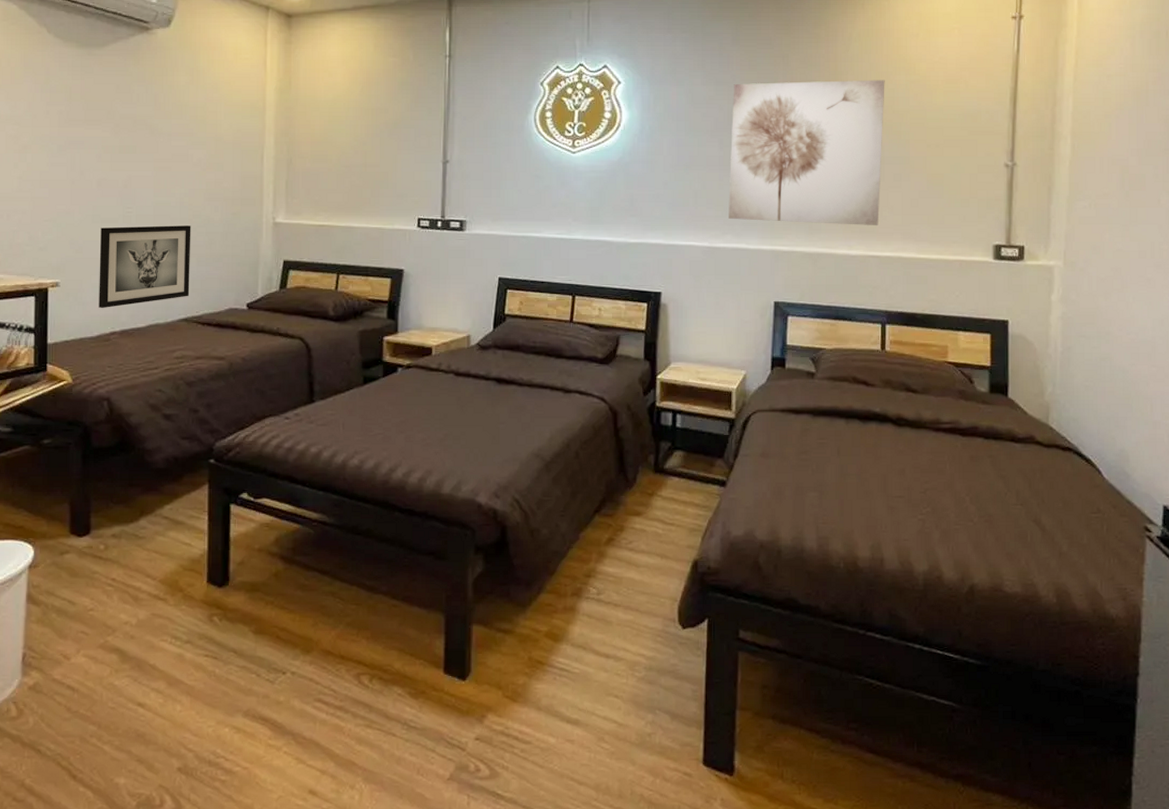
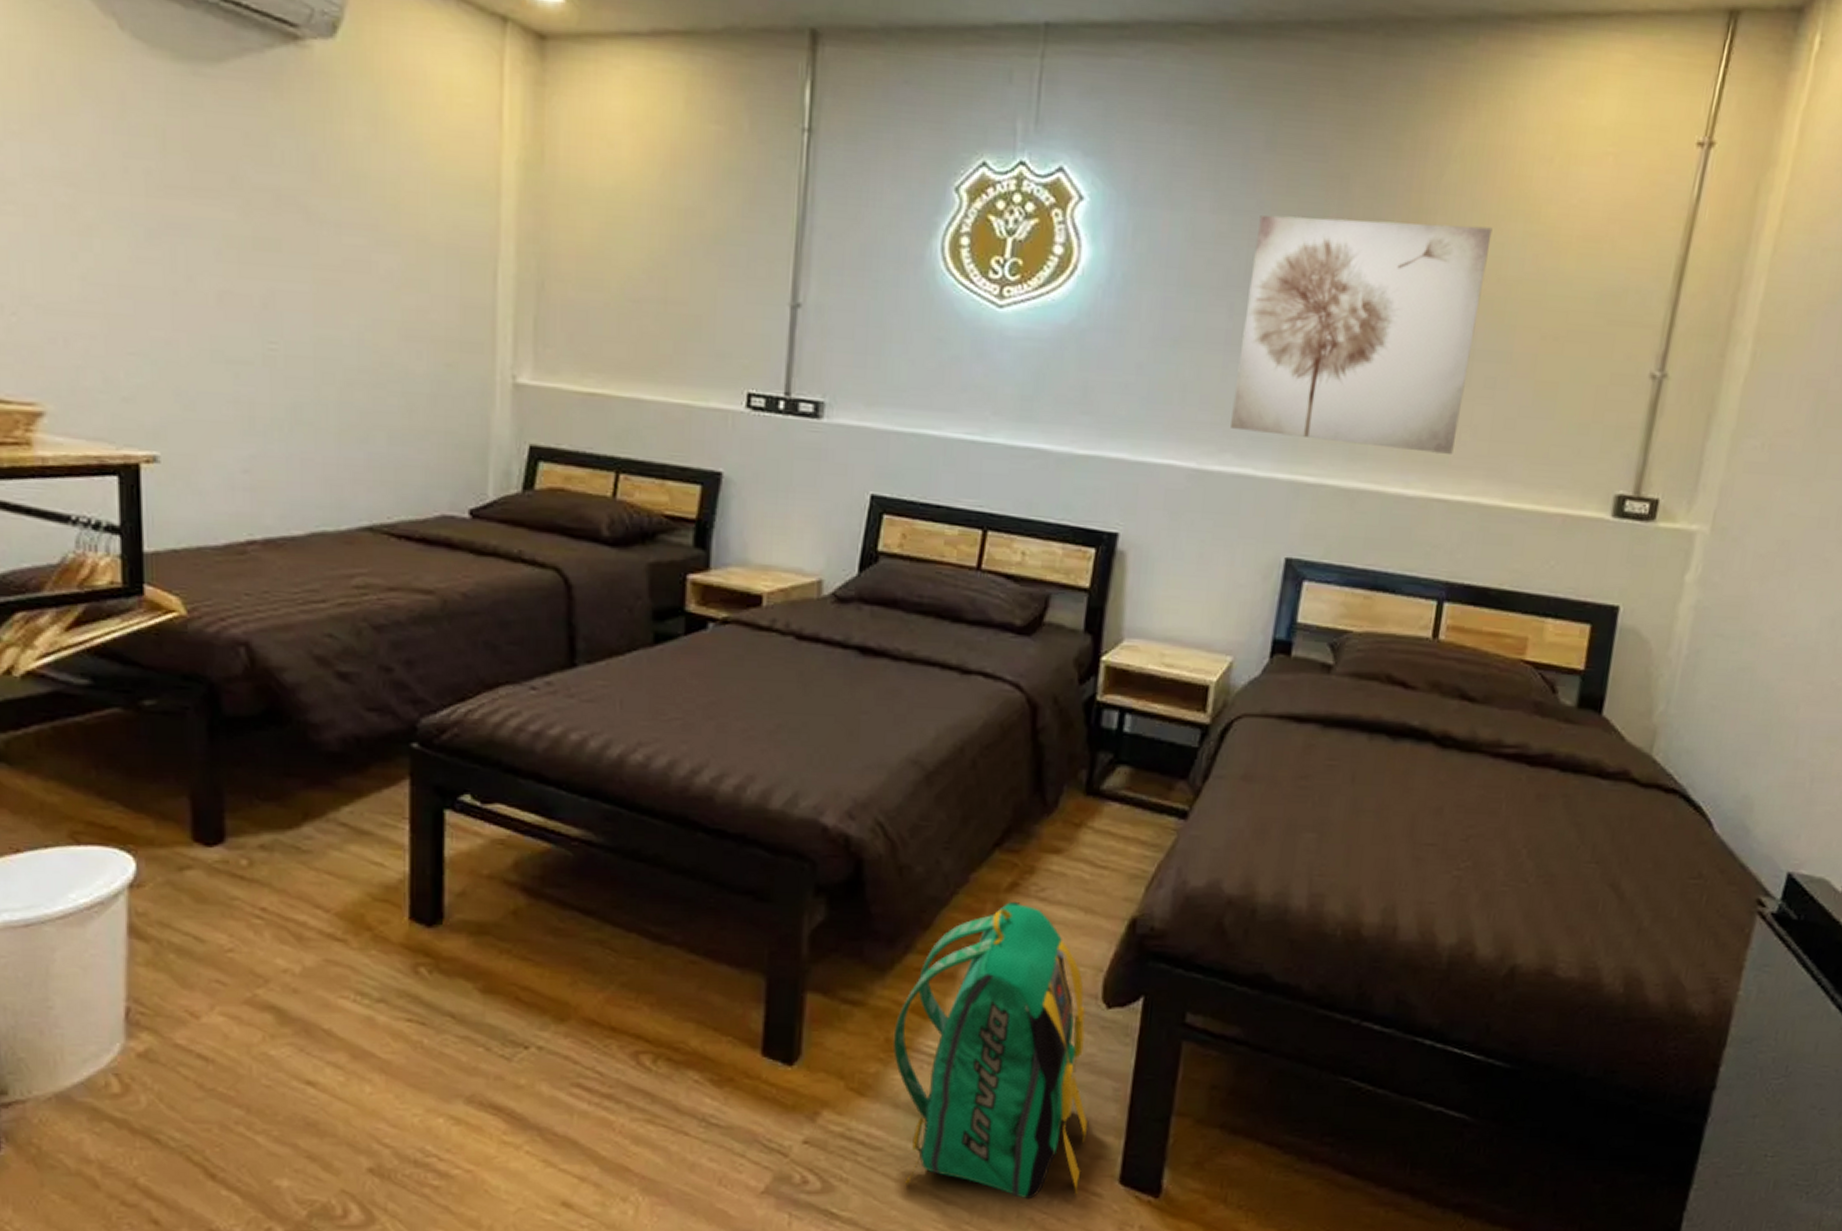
wall art: present [99,225,191,309] -> none [224,371,378,503]
backpack: none [534,551,677,780] -> present [893,901,1088,1200]

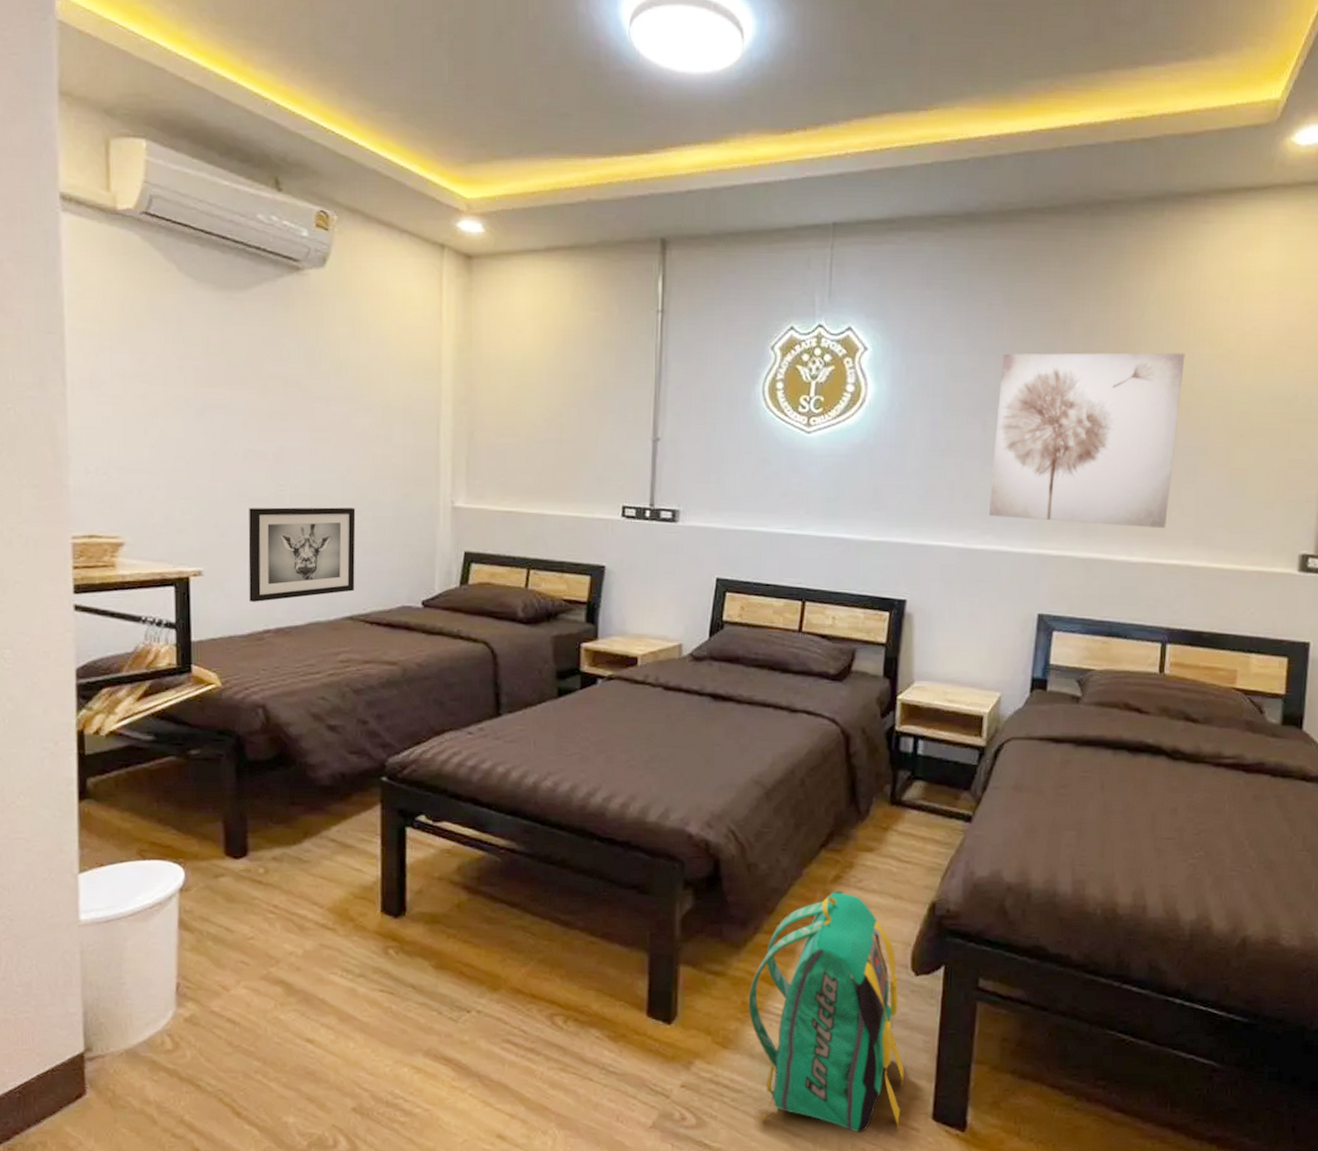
wall art: none [224,371,378,503] -> present [248,507,356,603]

